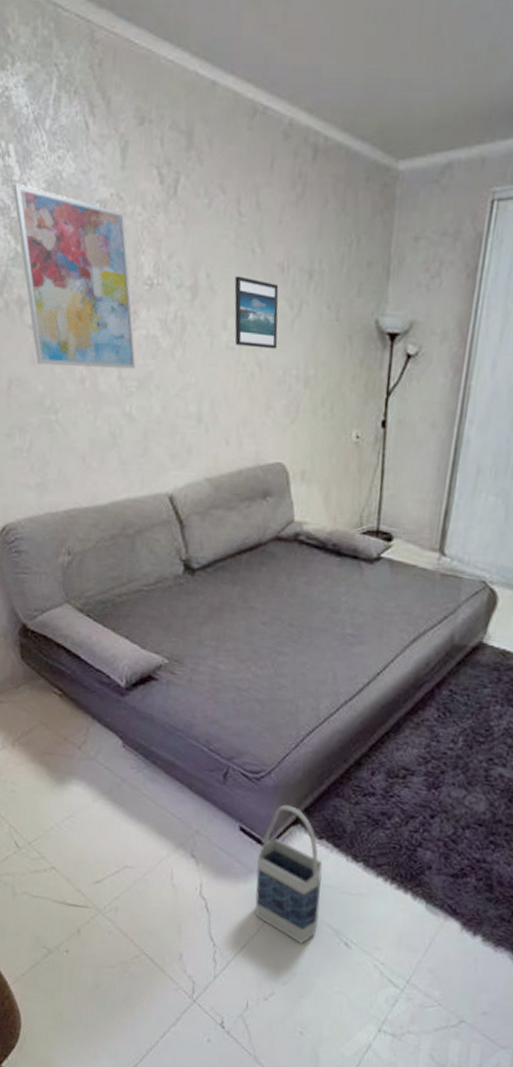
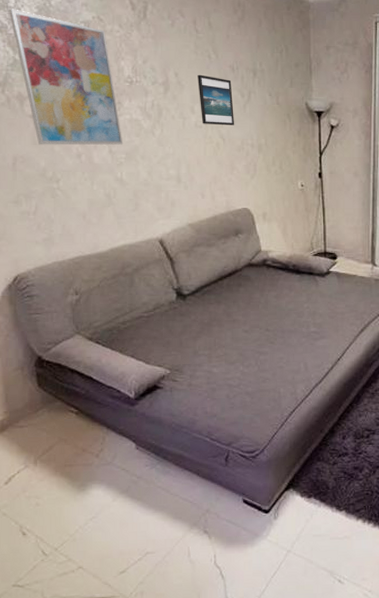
bag: present [254,804,323,944] -> none [260,474,316,588]

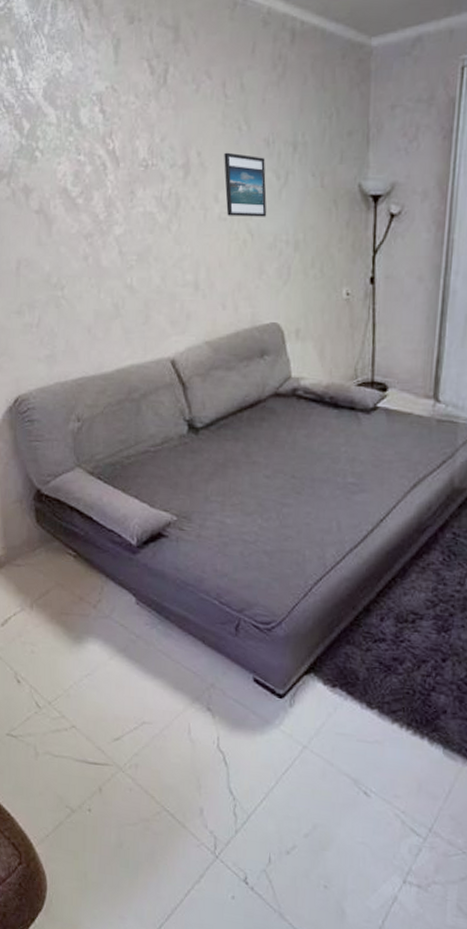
wall art: present [9,8,123,145] -> none [16,83,135,246]

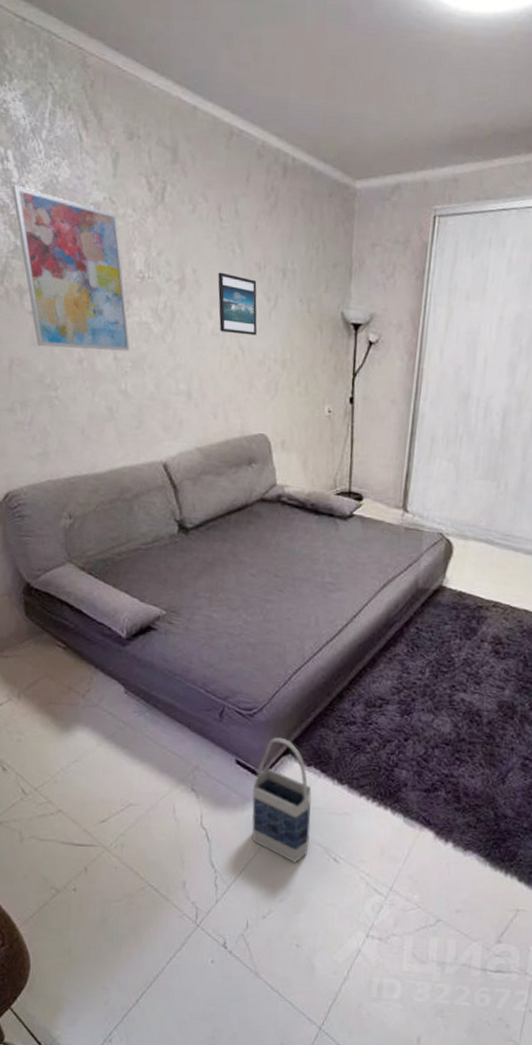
wall art: none [16,83,135,246] -> present [12,185,130,351]
bag: none [272,654,338,794] -> present [251,737,312,863]

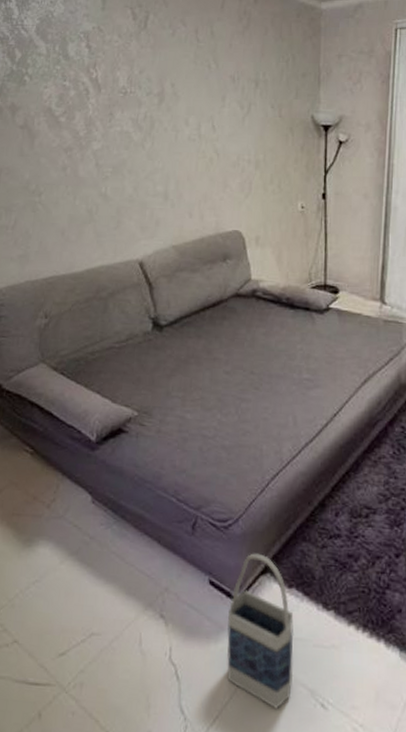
wall art: present [12,185,130,351] -> none [12,20,111,158]
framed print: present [218,272,257,336] -> none [194,85,232,140]

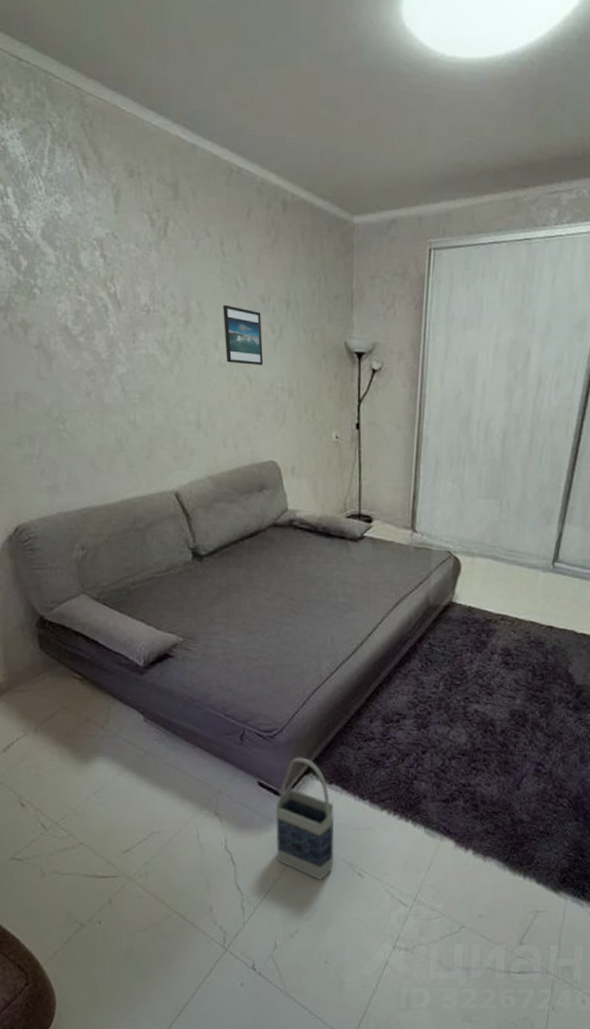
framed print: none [194,85,232,140] -> present [223,304,264,366]

